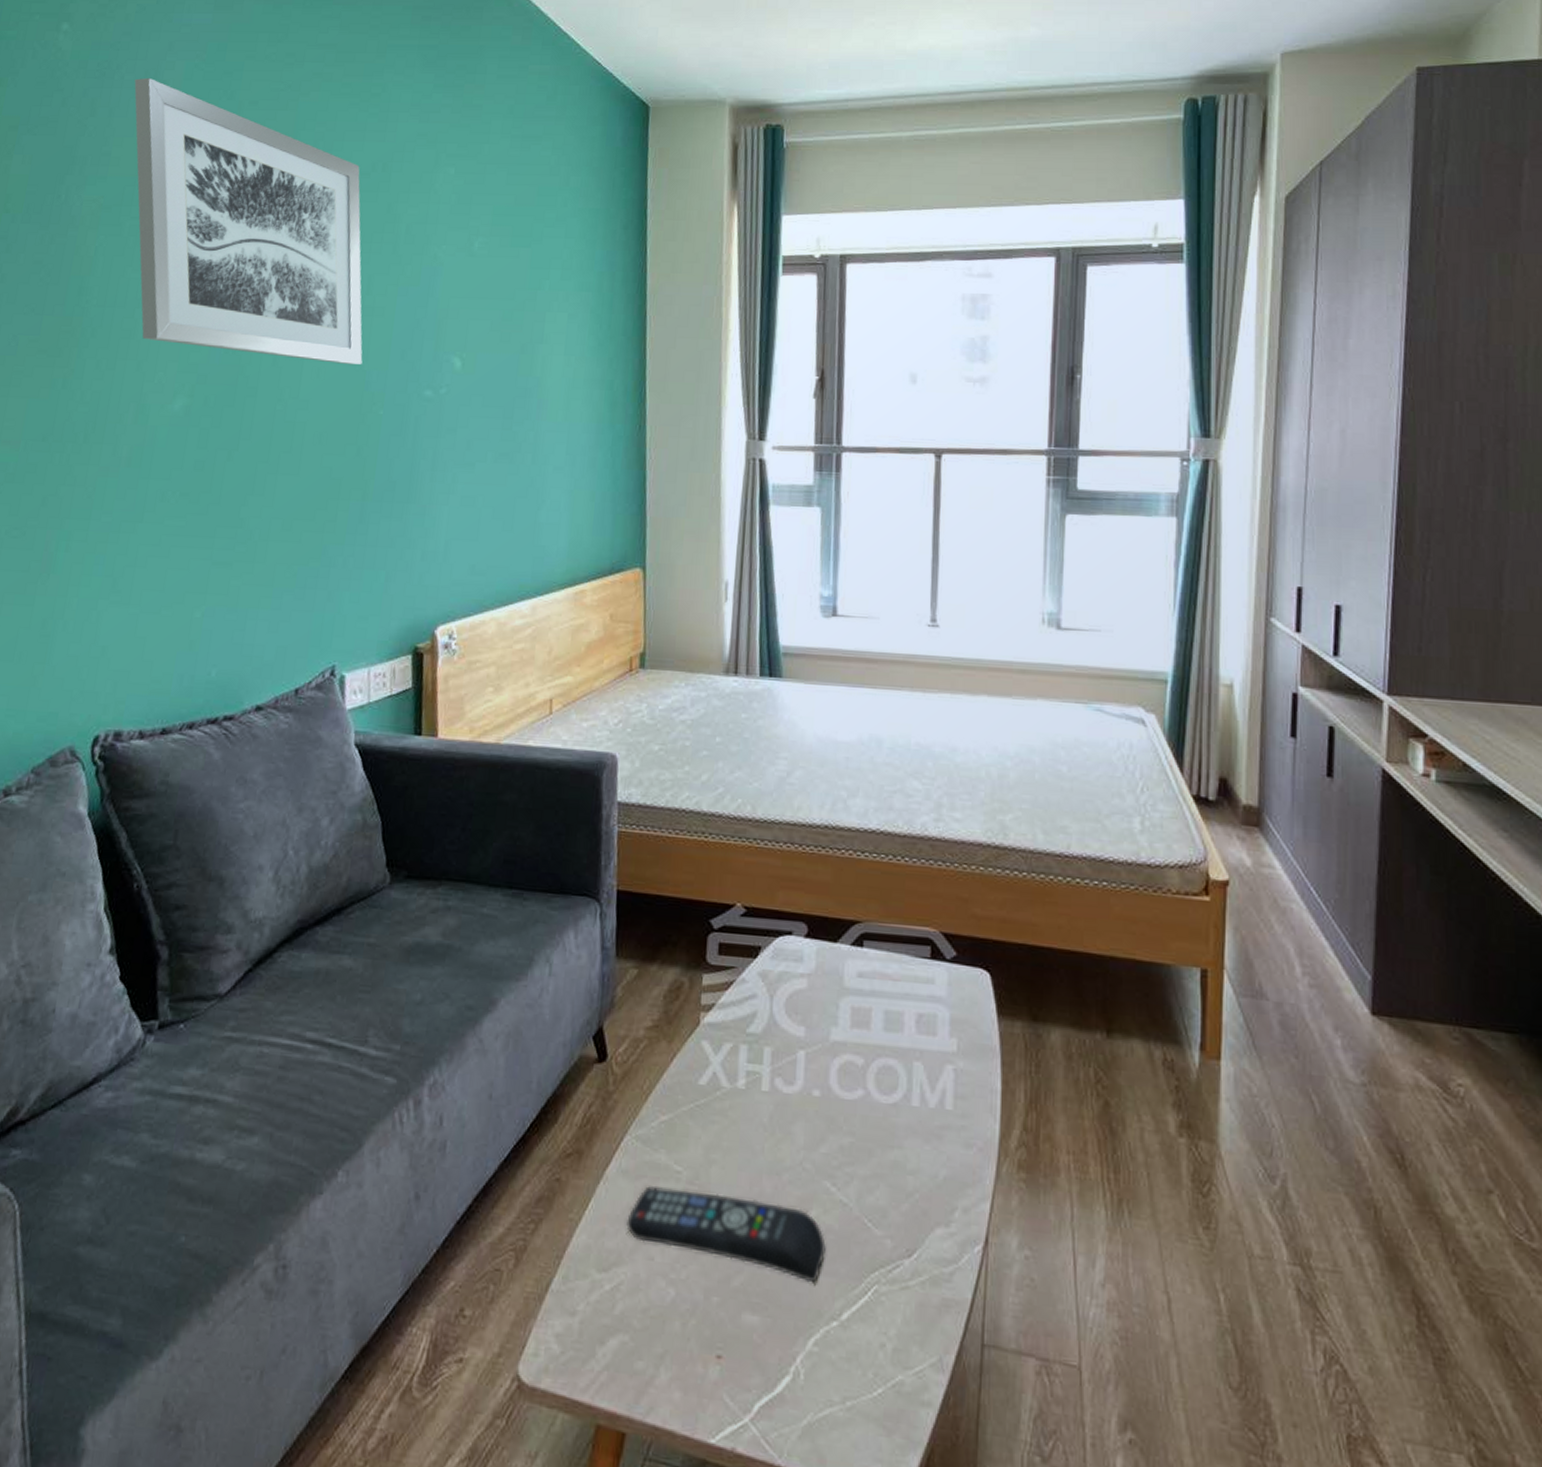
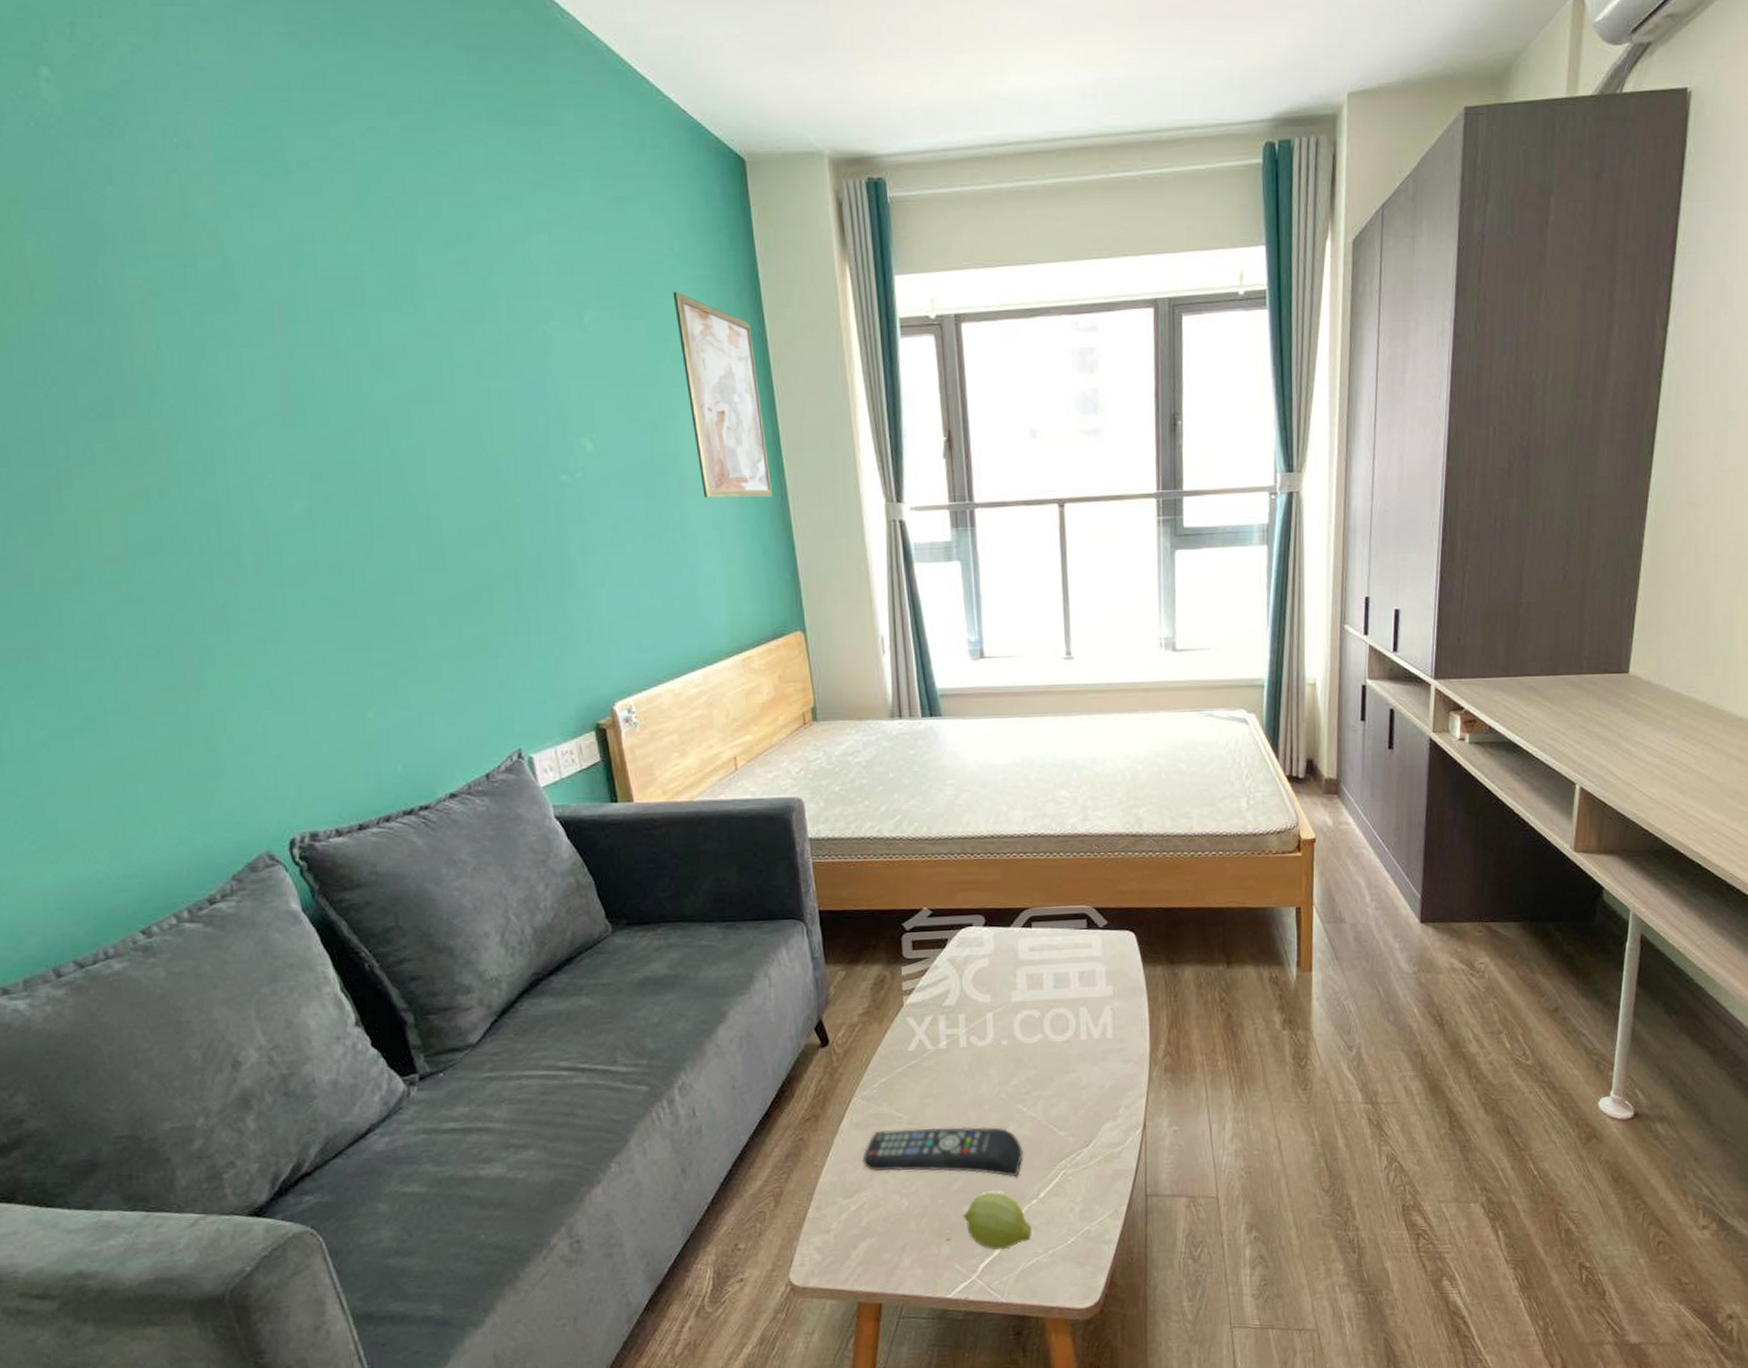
wall art: present [134,77,363,365] -> none [151,135,488,454]
wall art: none [561,223,633,426] -> present [673,292,773,498]
fruit: none [741,1297,827,1388] -> present [963,1191,1031,1250]

